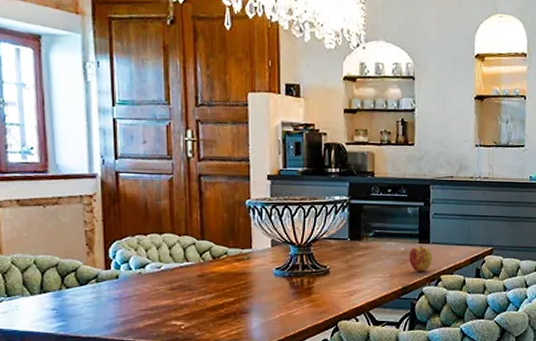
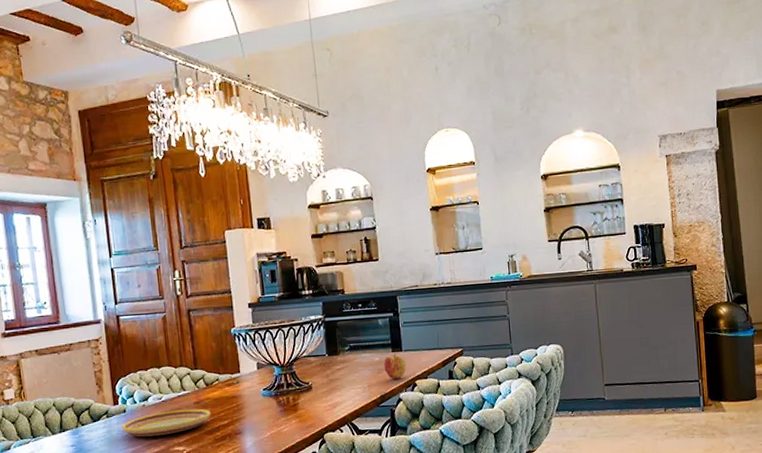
plate: none [113,282,216,307] -> present [122,408,211,437]

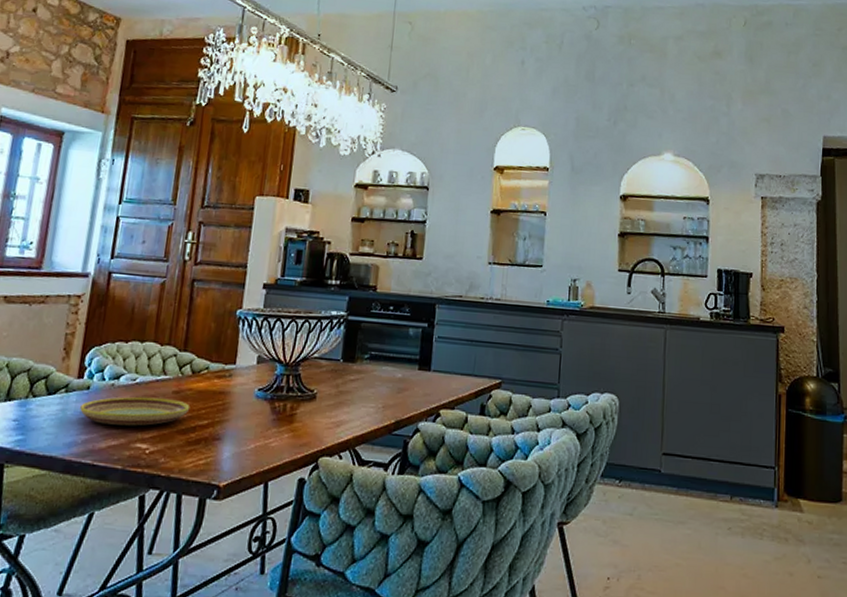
apple: present [384,354,407,379] -> none [406,373,433,404]

